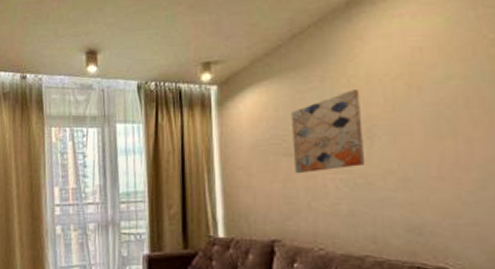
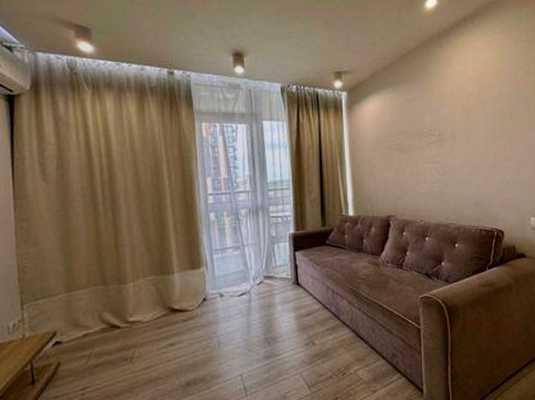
wall art: present [291,90,366,174] -> none [401,101,450,165]

